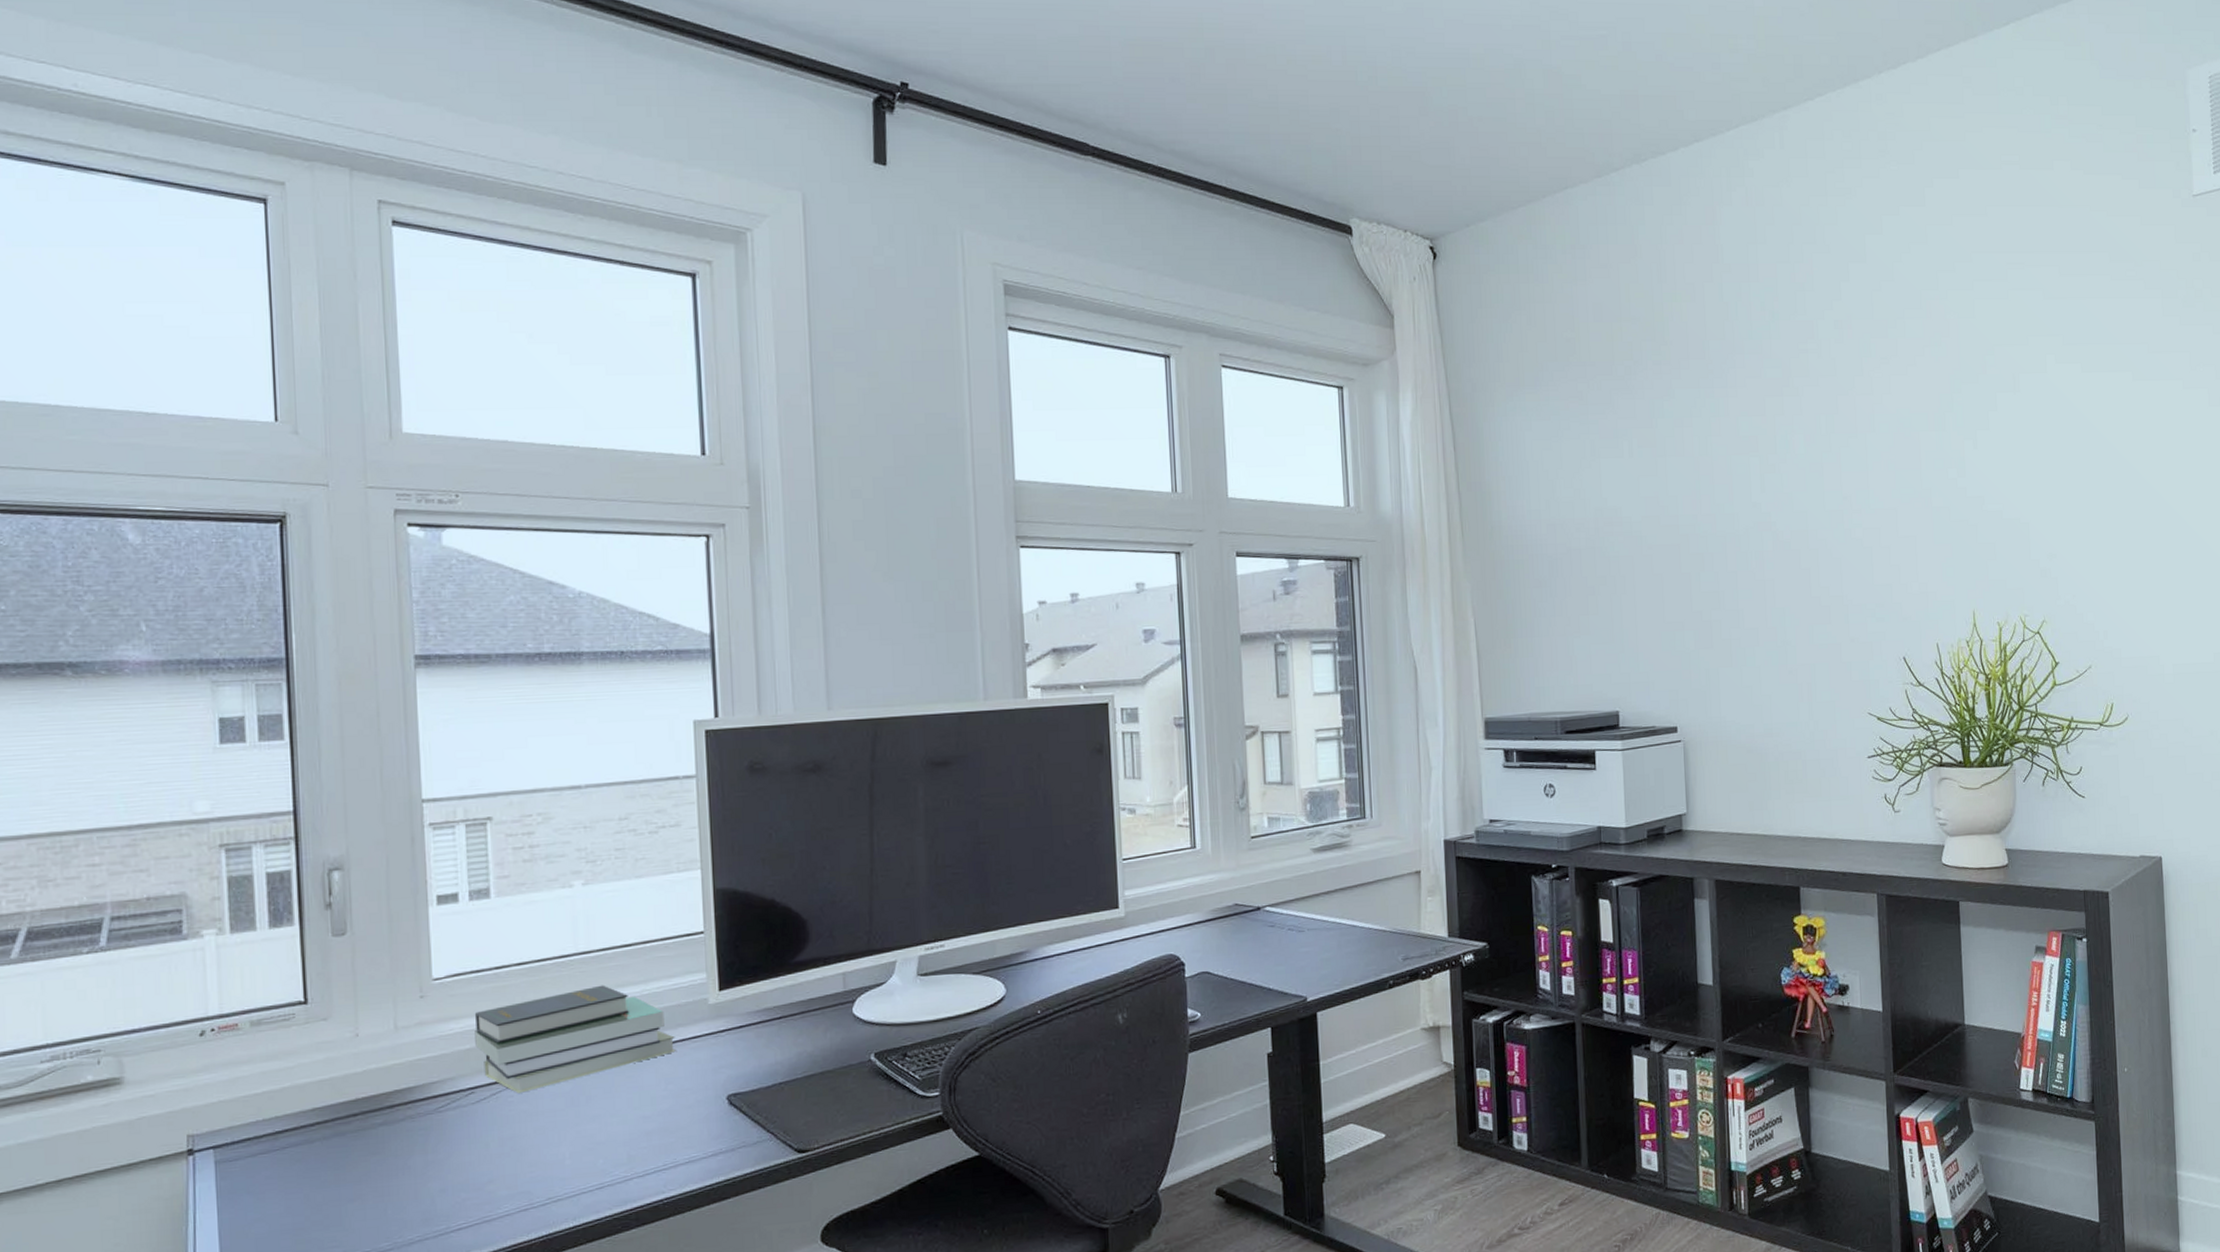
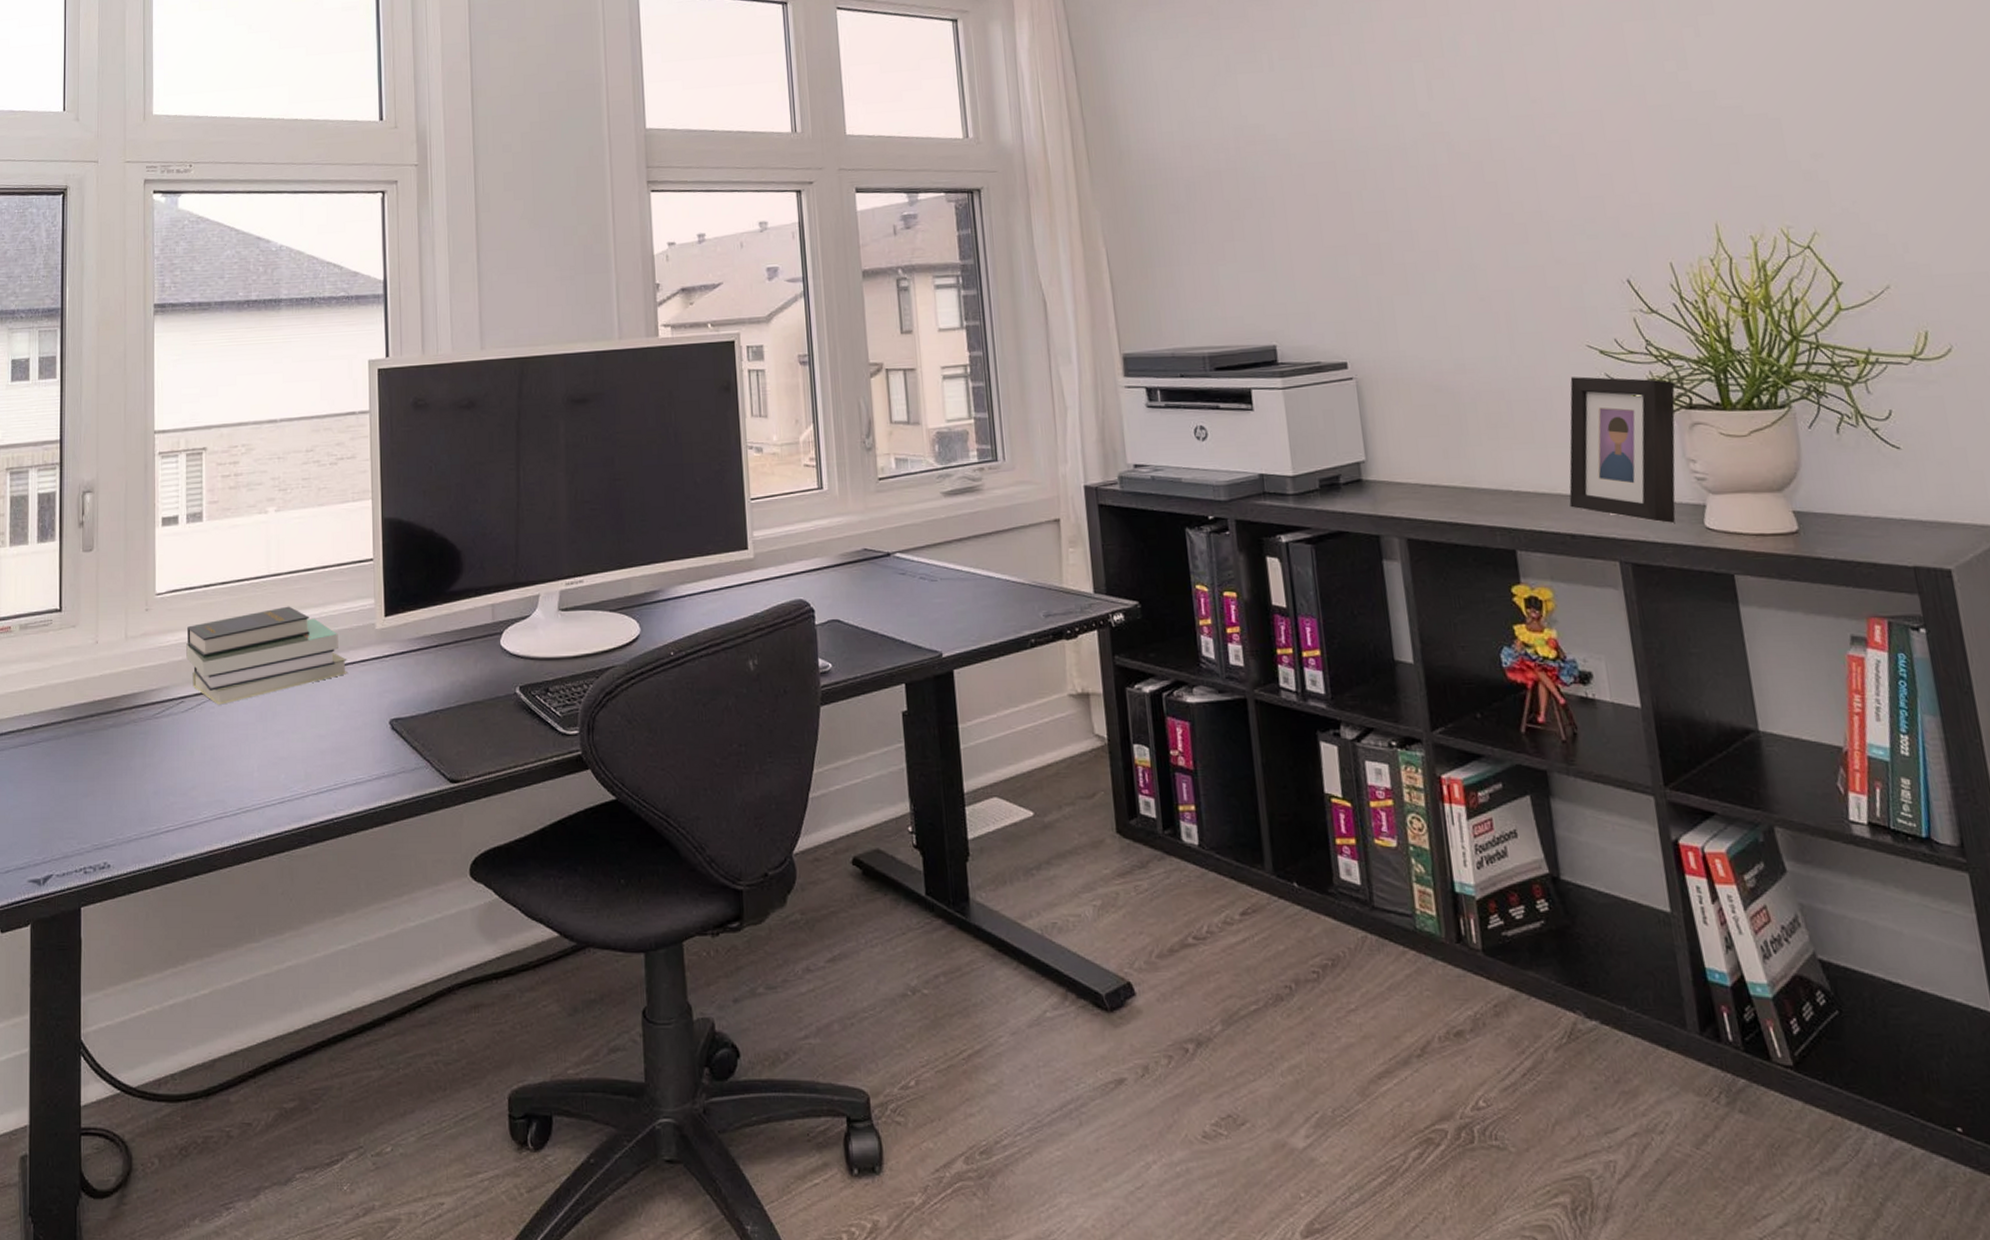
picture frame: none [1844,739,1931,861] -> present [1569,376,1676,523]

